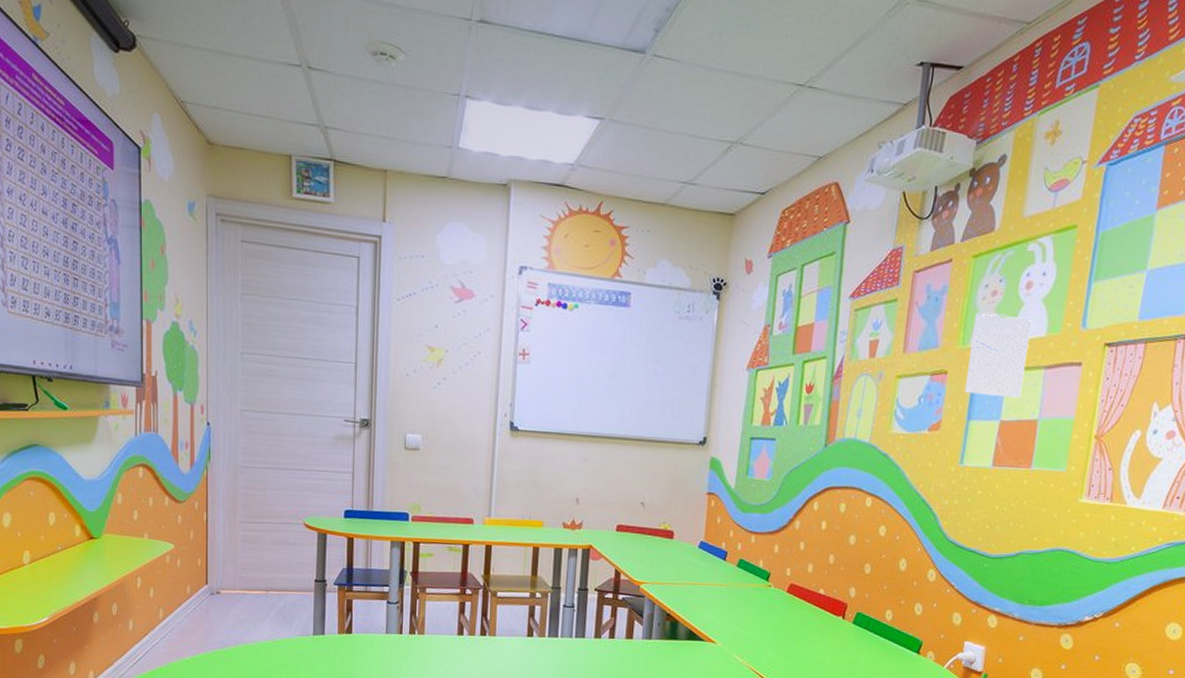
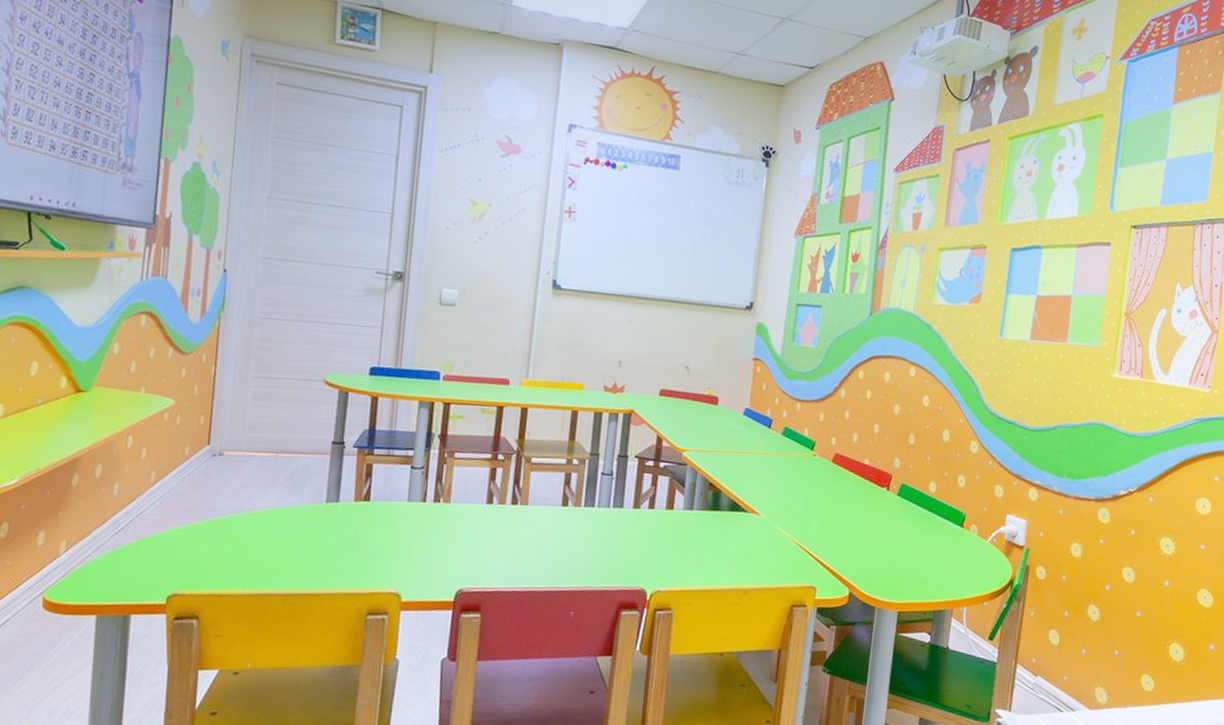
calendar: present [965,311,1032,399] -> none [1003,190,1064,275]

